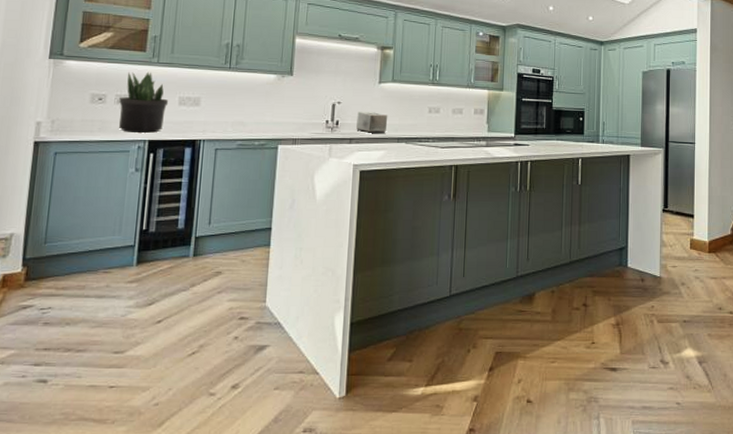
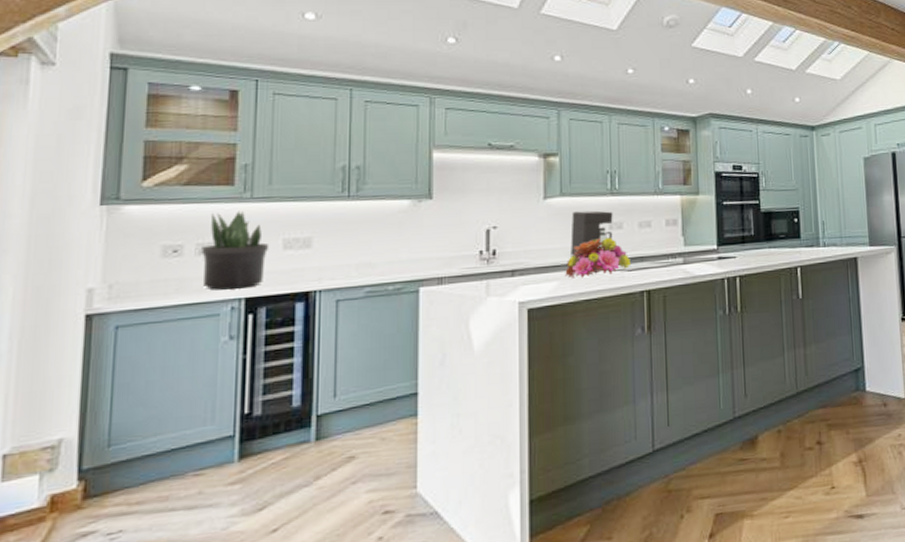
toaster: present [356,112,388,134] -> none [519,235,559,263]
flower bouquet: none [391,119,444,151] -> present [565,237,632,280]
coffee maker: none [397,96,433,131] -> present [570,210,613,256]

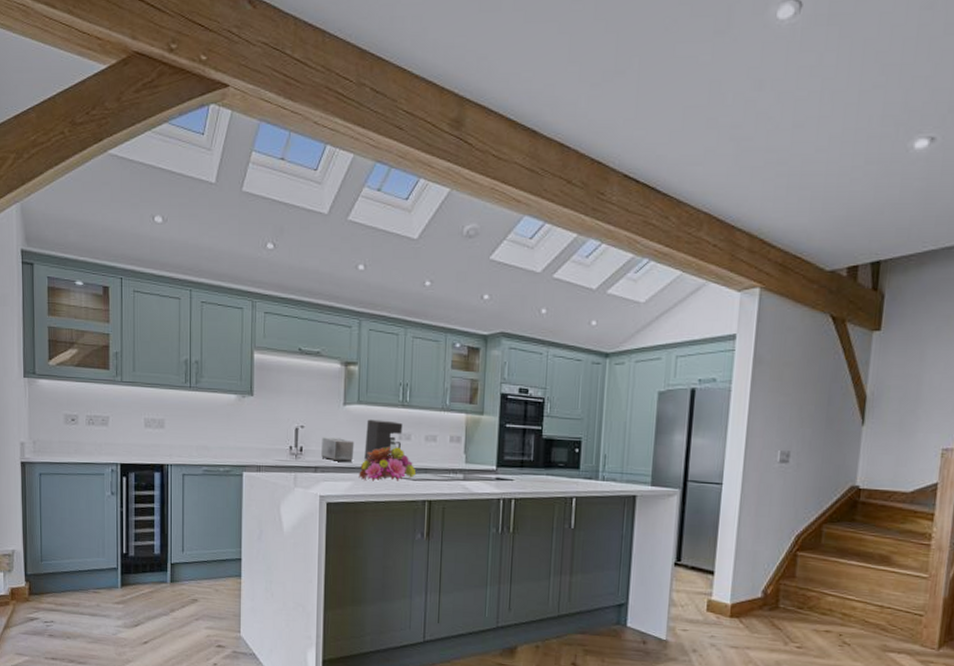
planter: present [201,210,270,290] -> none [90,391,135,456]
toaster: none [519,235,559,263] -> present [321,437,355,463]

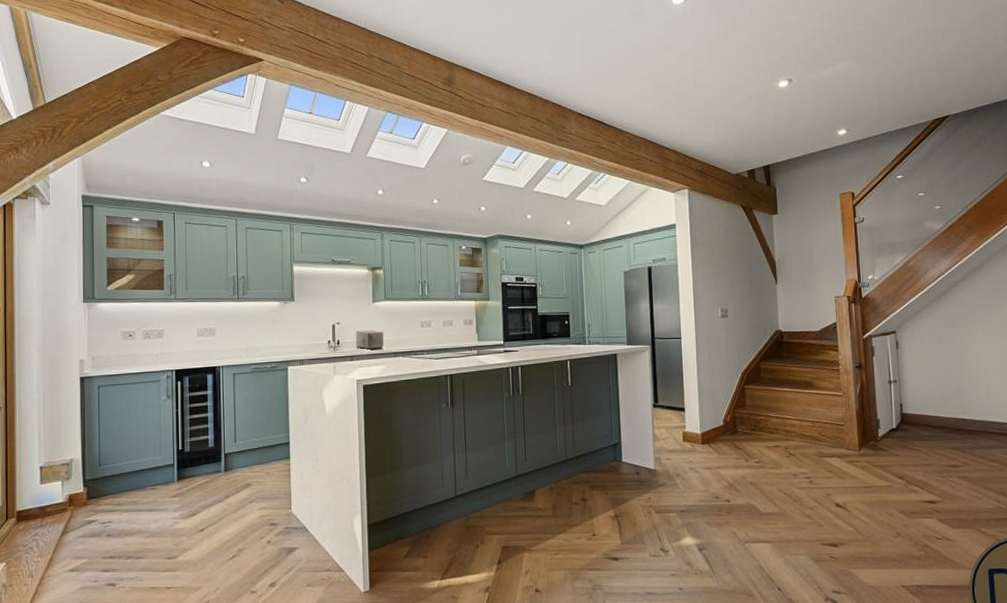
flower bouquet: present [359,447,417,482] -> none [389,333,438,365]
coffee maker: present [364,419,403,460] -> none [393,312,424,346]

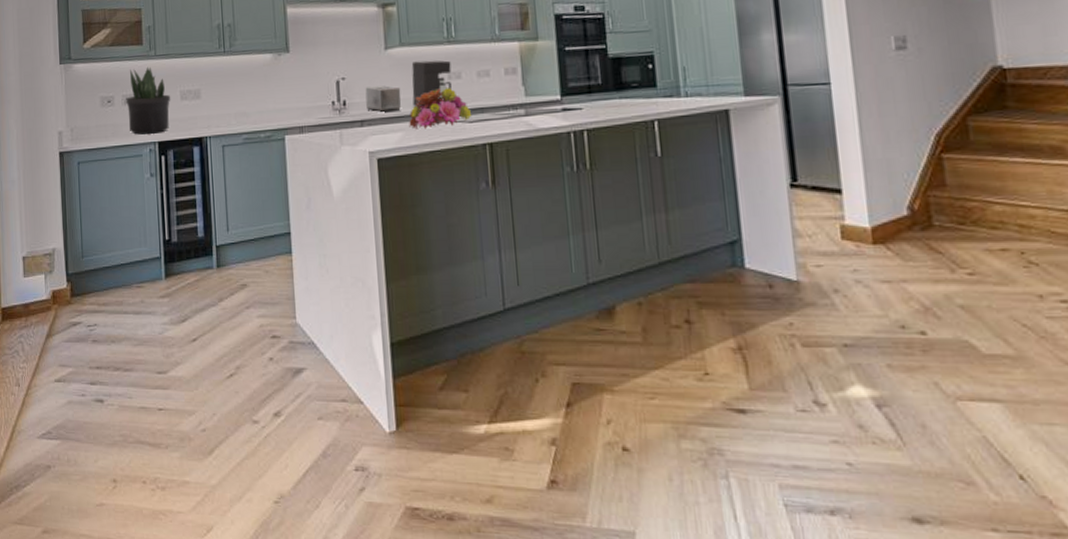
planter: none [146,308,189,364] -> present [126,66,171,135]
flower bouquet: none [389,333,438,365] -> present [409,88,472,131]
coffee maker: none [393,312,424,346] -> present [411,60,452,107]

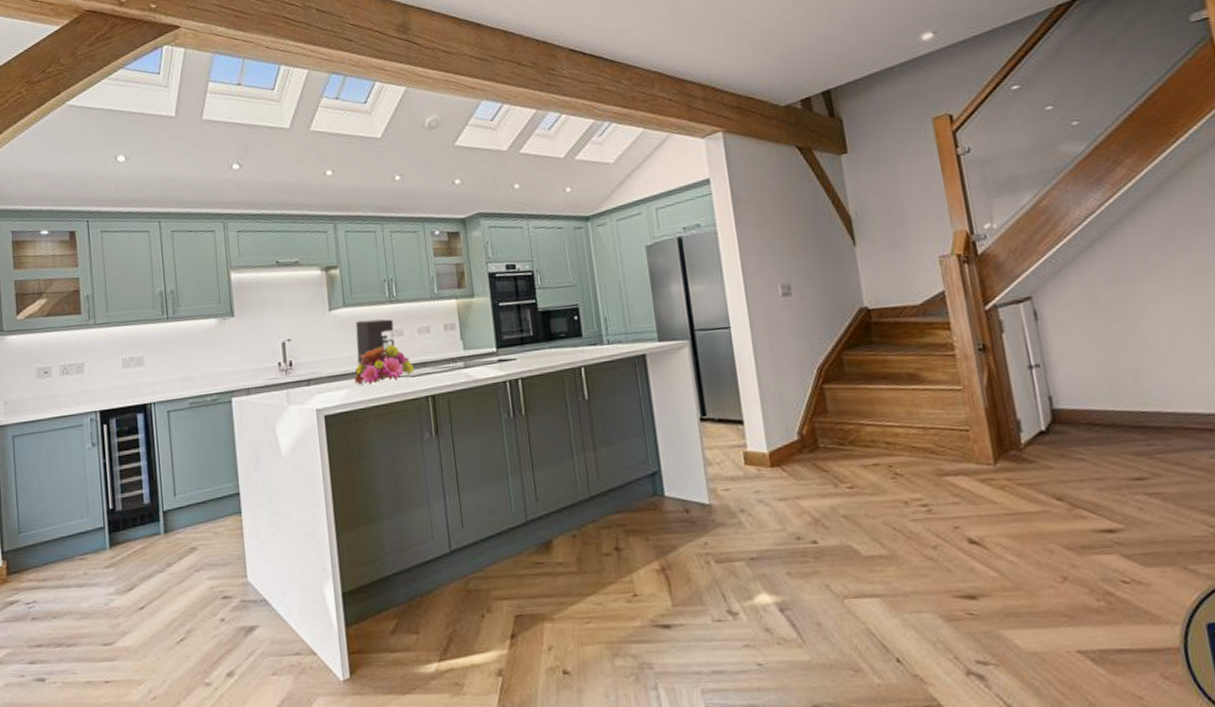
planter: present [126,66,171,135] -> none [64,336,113,405]
toaster: present [365,85,401,113] -> none [311,345,346,372]

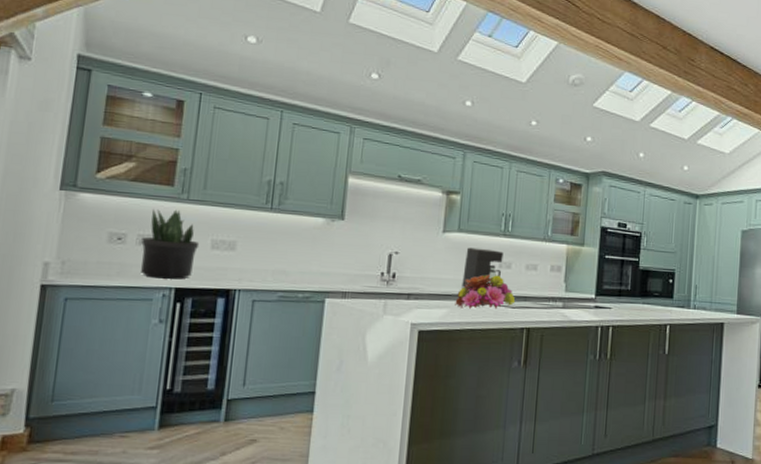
planter: none [64,336,113,405] -> present [141,209,200,279]

